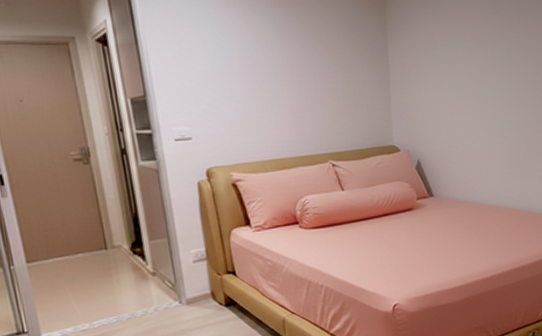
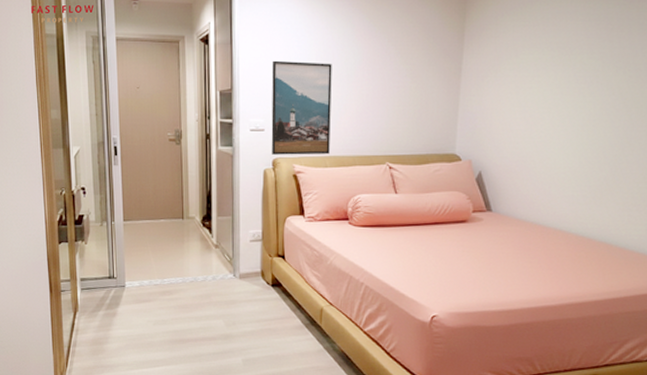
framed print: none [190,61,269,165] -> present [271,60,332,155]

